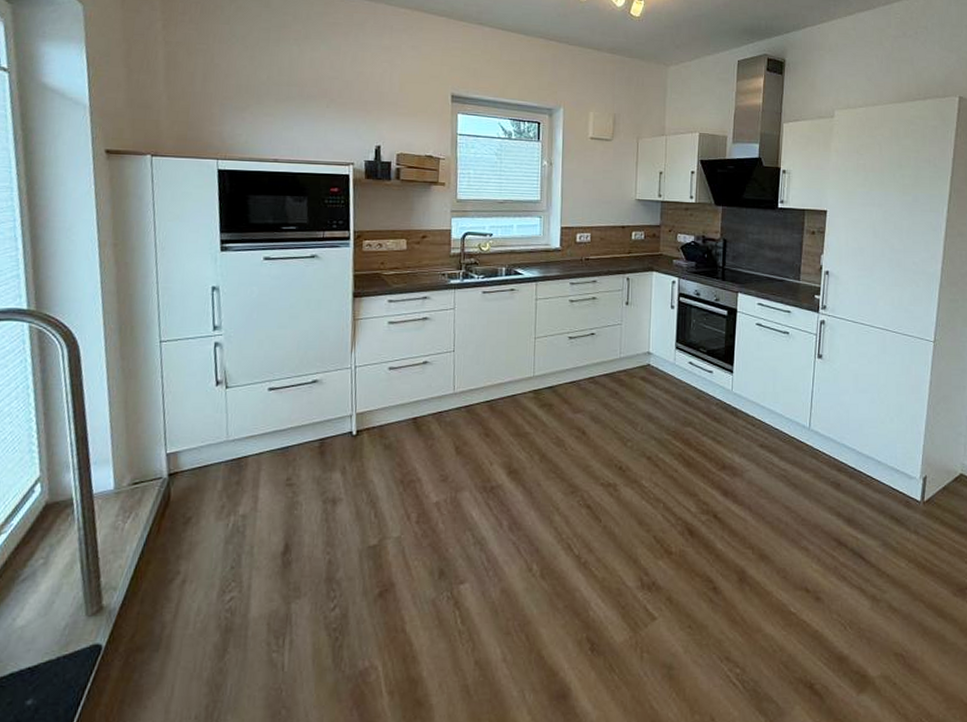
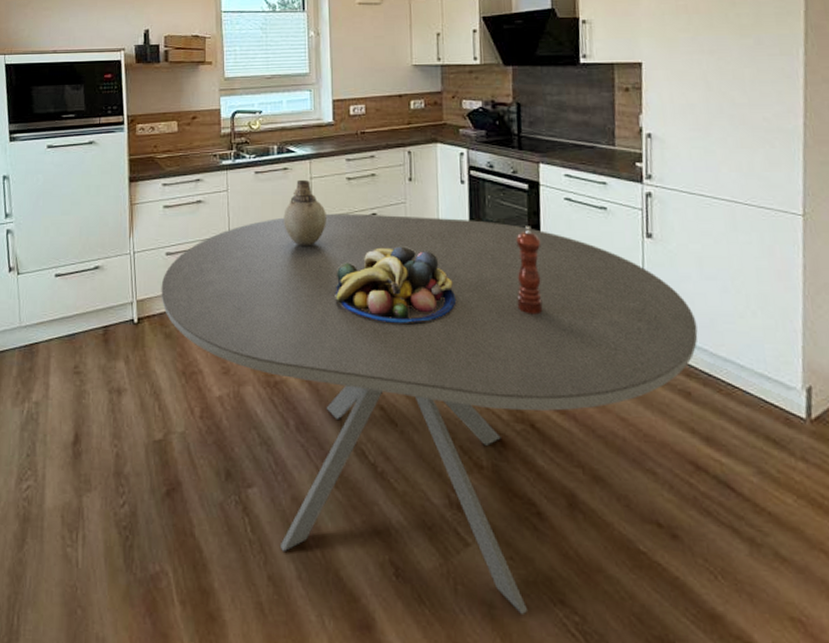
dining table: none [381,332,849,671] -> present [161,213,698,614]
vase: none [508,300,549,363] -> present [283,179,326,246]
fruit bowl: none [552,363,660,433] -> present [335,246,457,324]
pepper mill: none [710,347,734,423] -> present [516,226,543,315]

